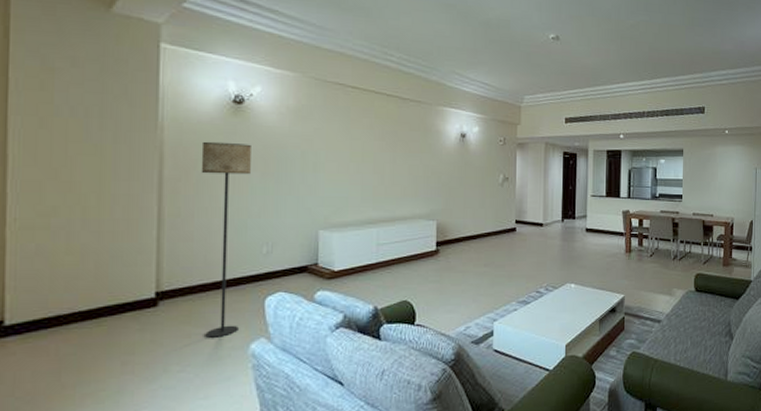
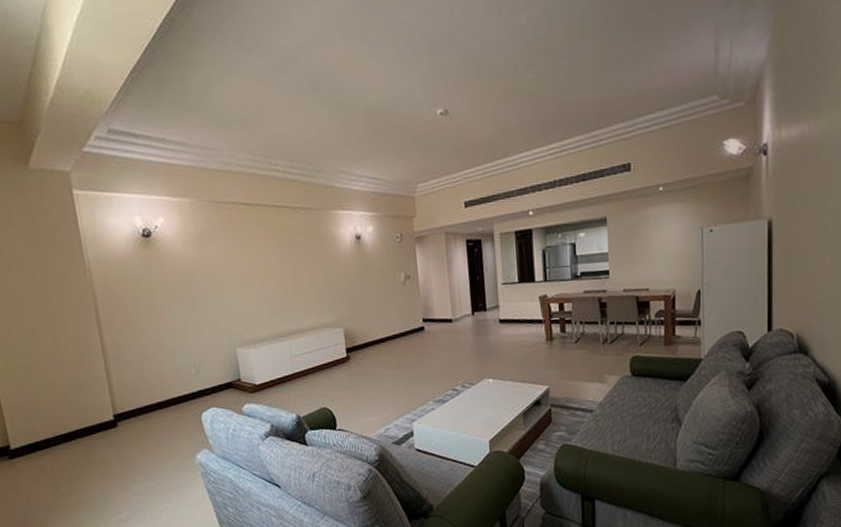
floor lamp: present [201,141,251,338] -> none [123,274,184,451]

